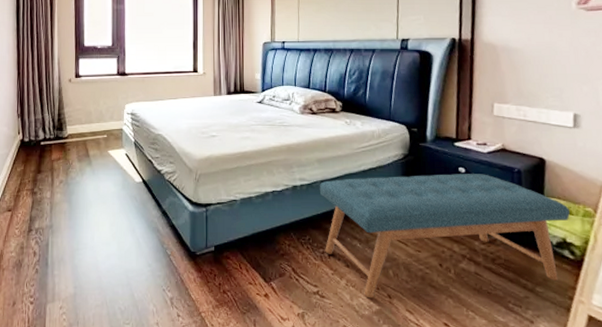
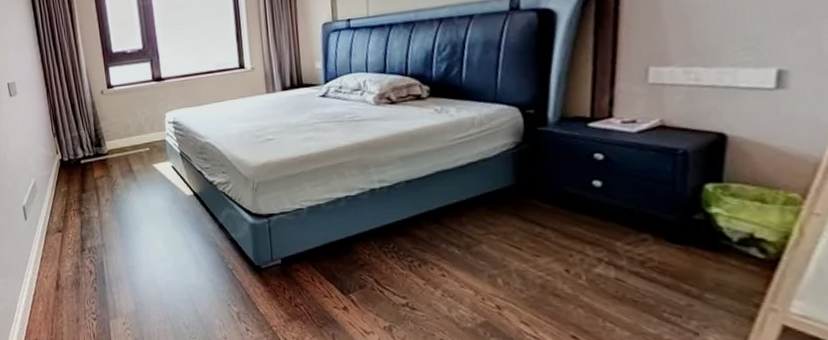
bench: present [319,174,570,299] -> none [403,159,762,310]

